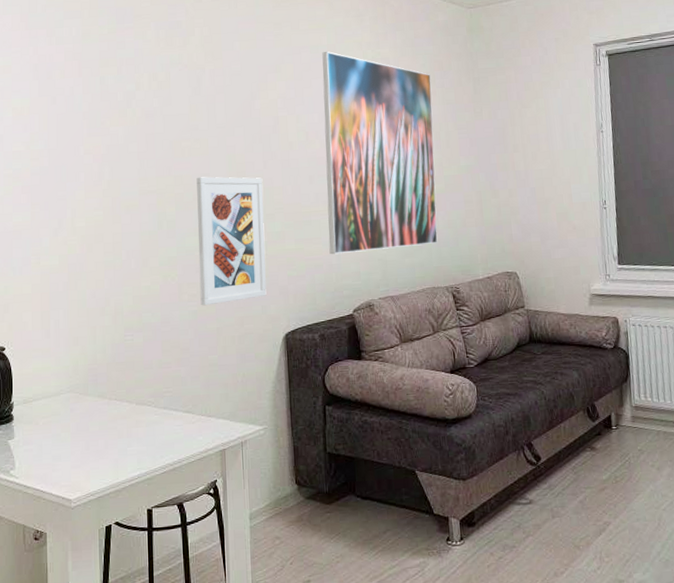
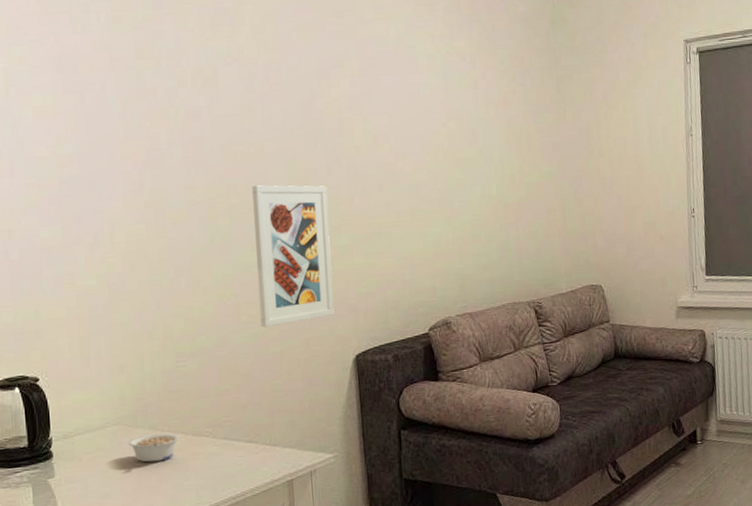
legume: none [79,401,125,428] -> present [128,433,180,463]
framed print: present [322,52,438,255] -> none [390,45,519,270]

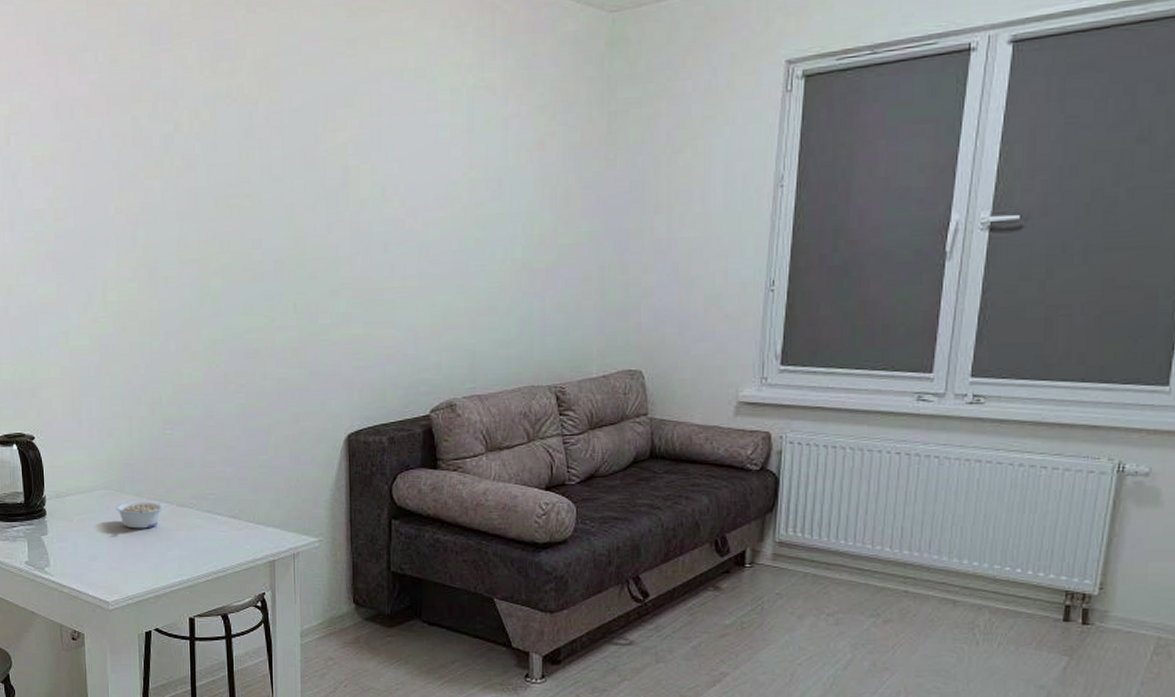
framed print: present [252,185,334,328] -> none [246,242,327,399]

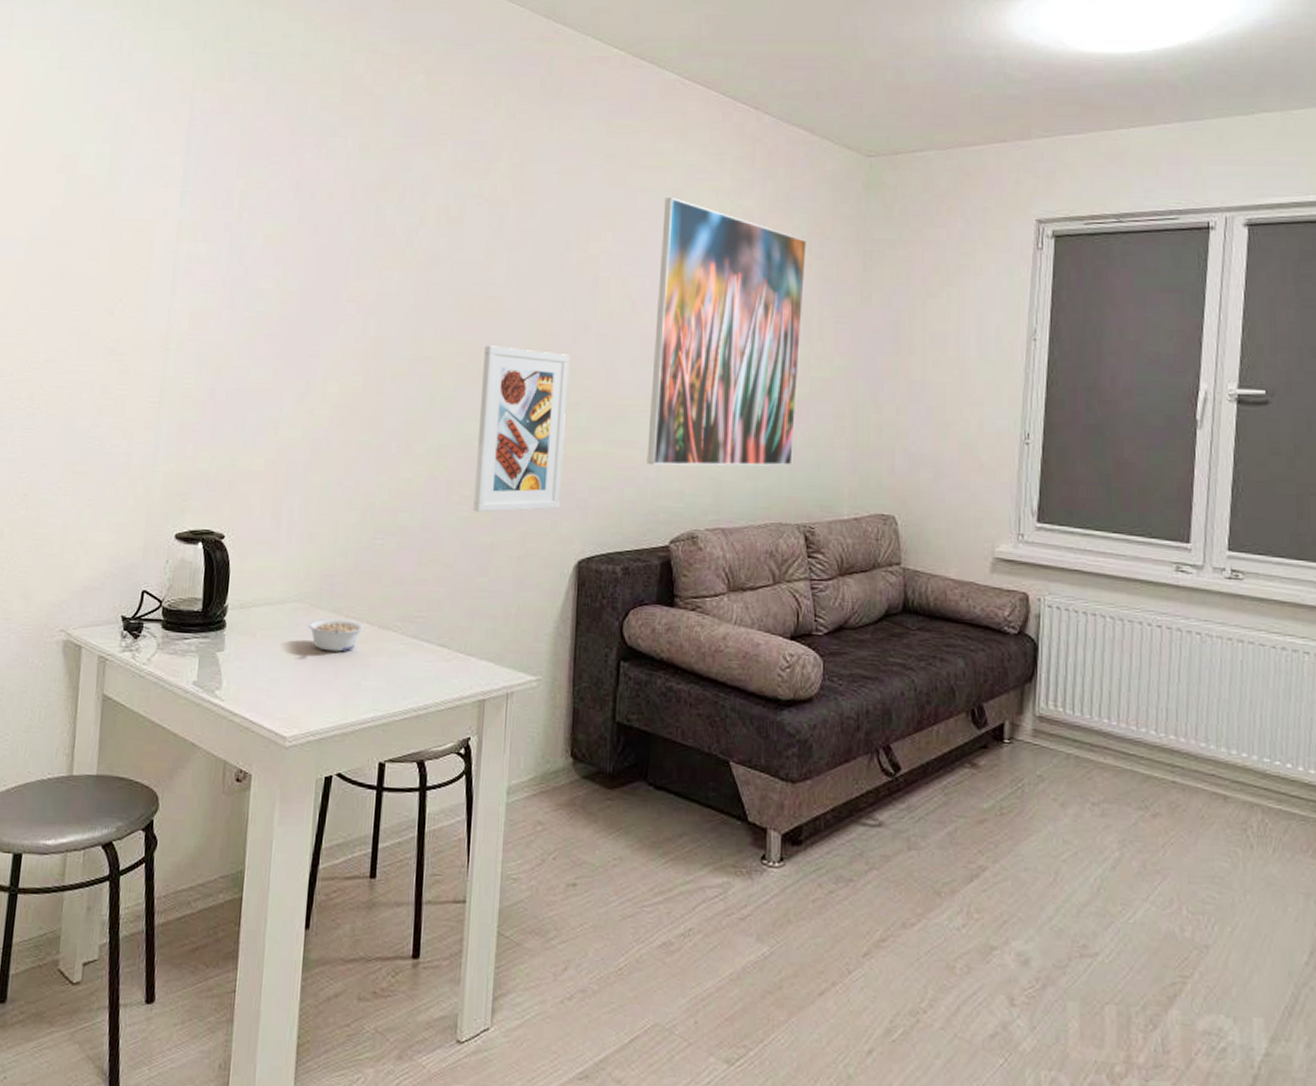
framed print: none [246,242,327,399] -> present [473,345,570,513]
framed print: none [404,78,550,342] -> present [647,198,807,466]

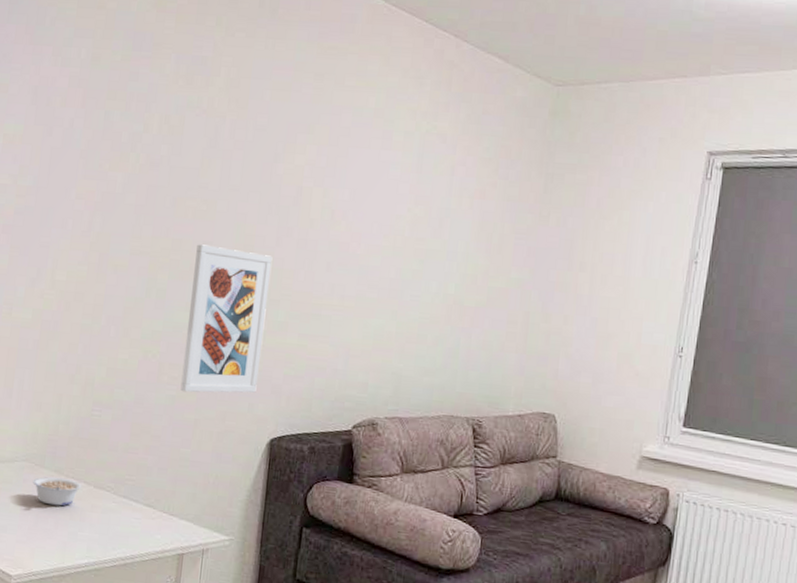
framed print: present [647,198,807,466] -> none [336,116,494,365]

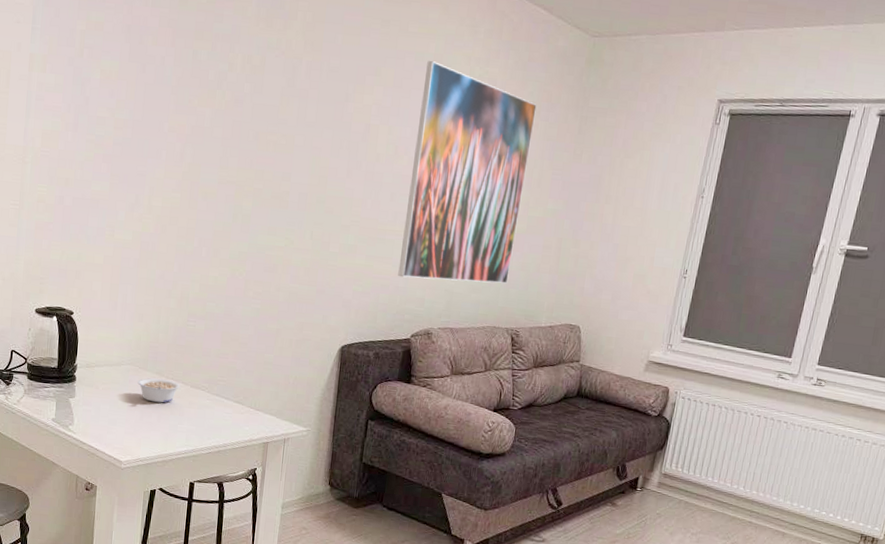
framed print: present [180,244,273,394] -> none [264,175,344,307]
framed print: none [336,116,494,365] -> present [398,61,537,284]

